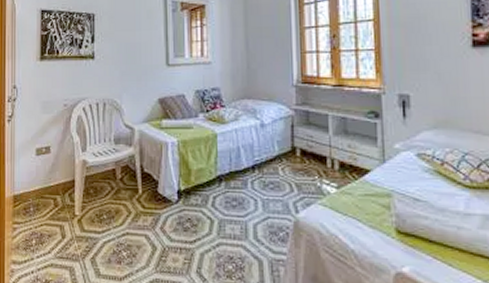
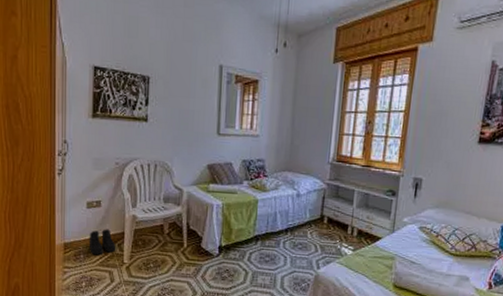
boots: none [38,177,67,208] -> present [89,229,116,255]

